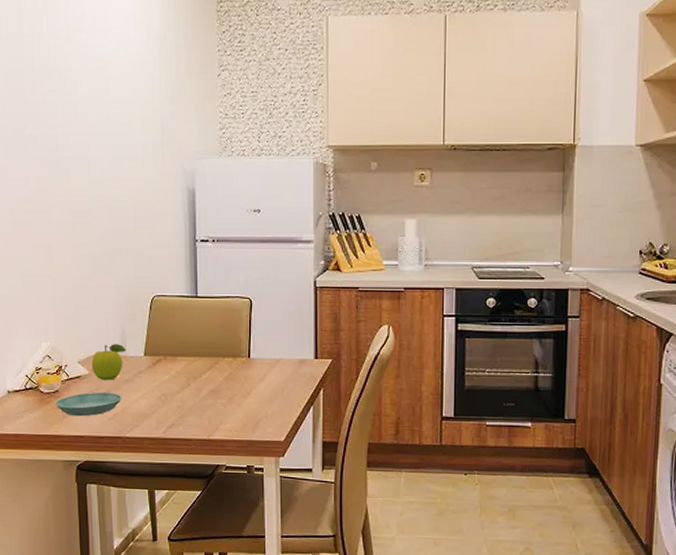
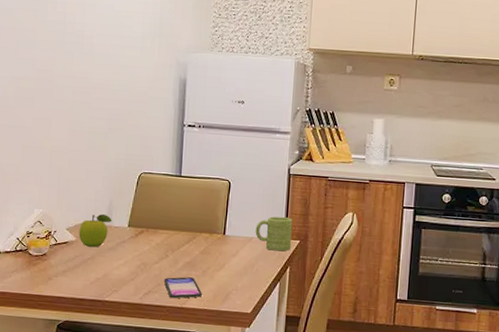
saucer: present [55,392,123,417] -> none [42,257,105,280]
smartphone: none [187,406,231,431] -> present [163,277,203,299]
mug: none [283,334,322,372] -> present [255,216,293,252]

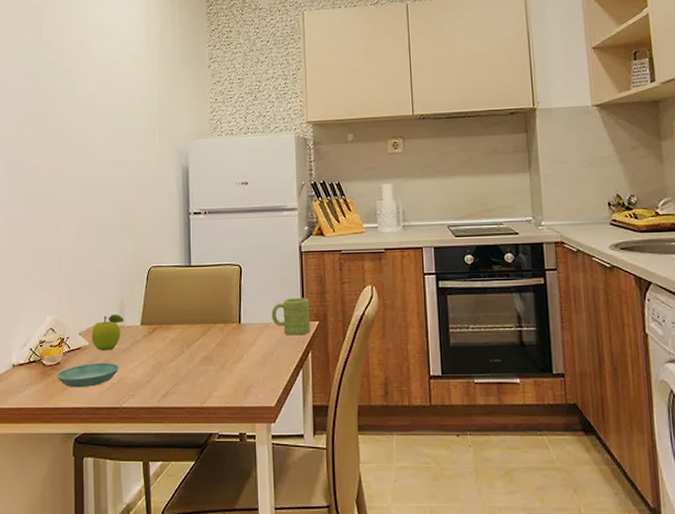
saucer: none [42,257,105,280] -> present [56,362,120,388]
smartphone: present [163,277,203,299] -> none [181,373,223,398]

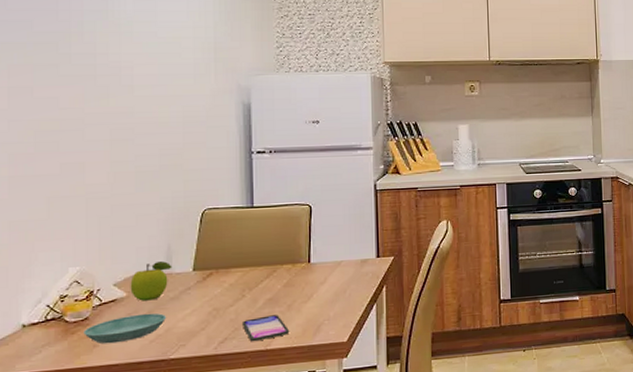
smartphone: none [181,373,223,398] -> present [241,315,290,342]
mug: present [271,297,310,335] -> none [344,234,385,272]

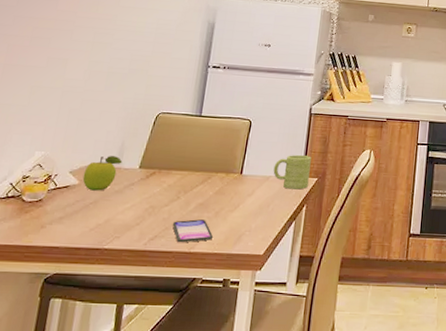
saucer: present [83,313,167,344] -> none [35,202,109,227]
mug: none [344,234,385,272] -> present [273,154,311,190]

